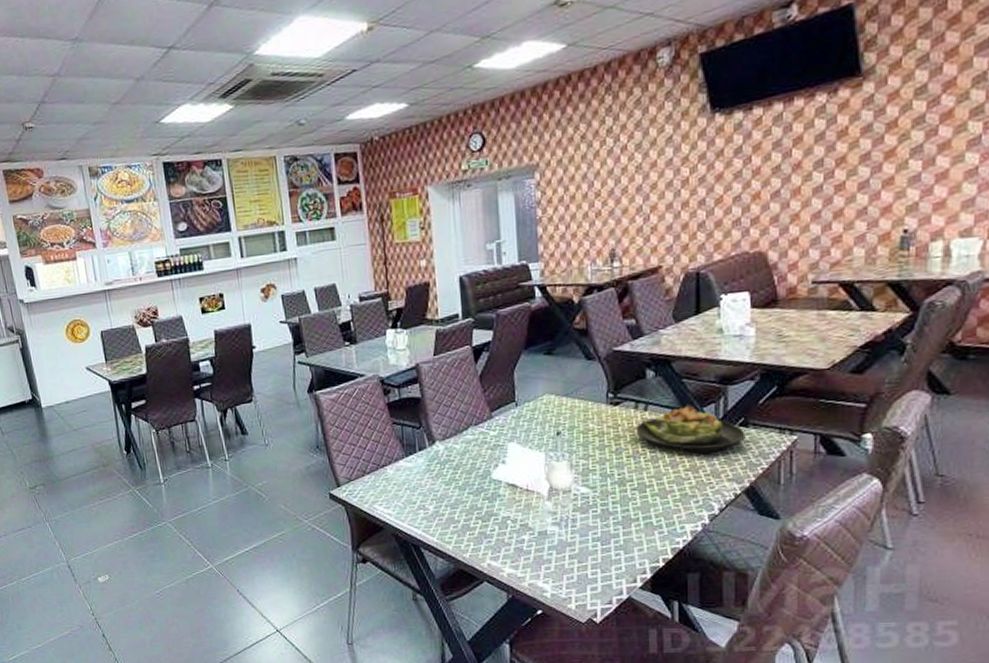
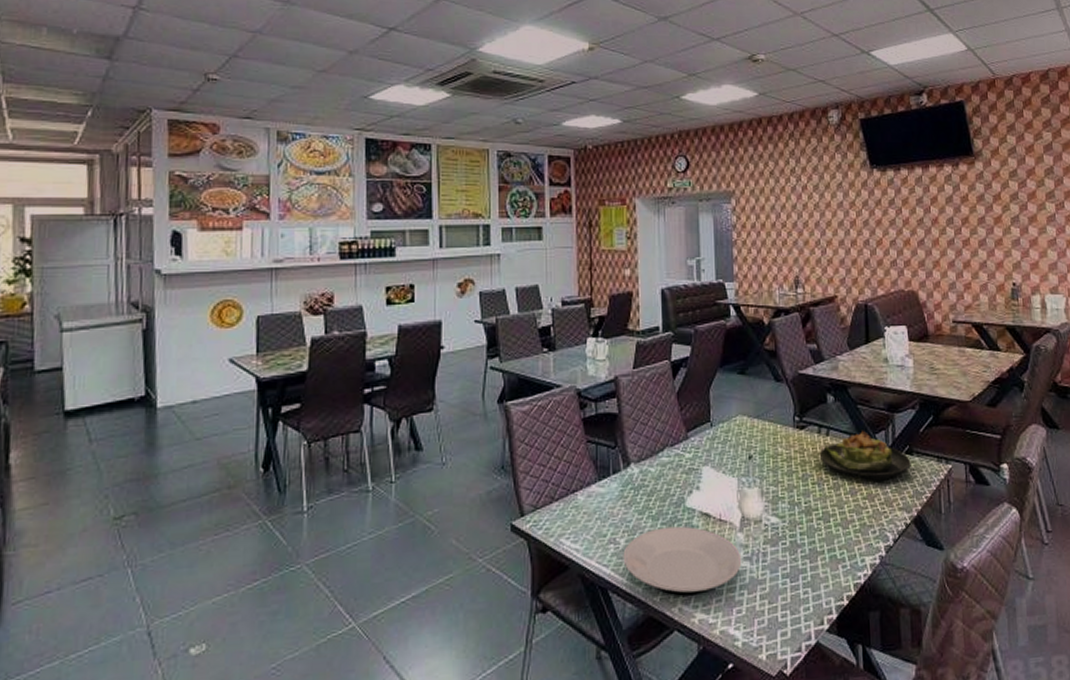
plate: none [432,495,550,554] -> present [623,526,742,596]

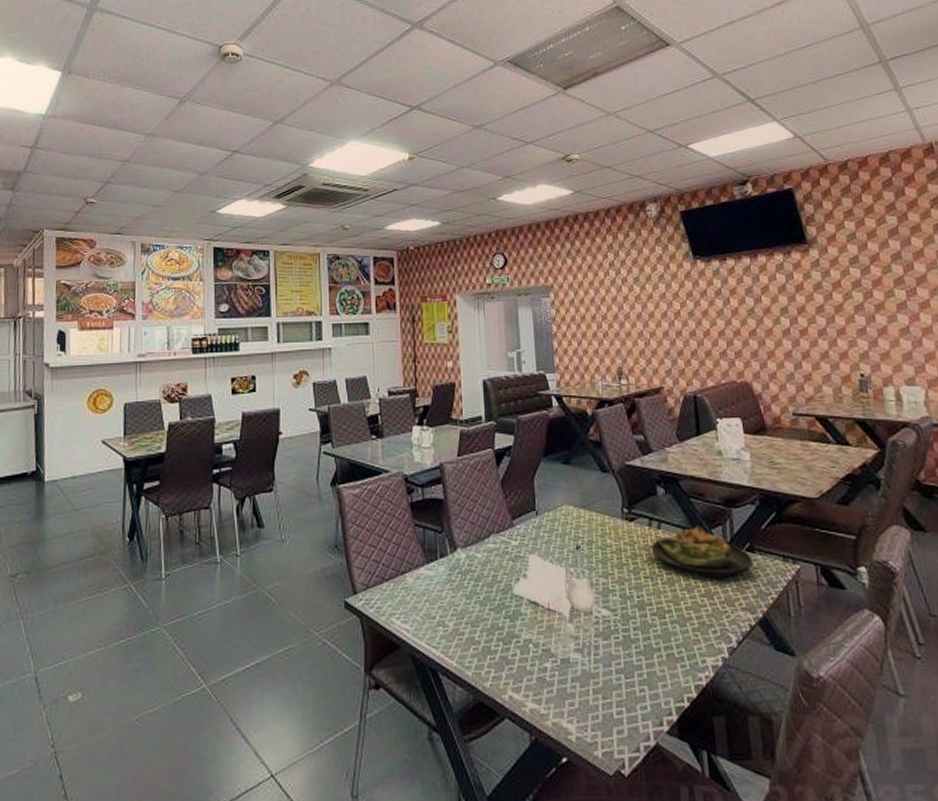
plate: present [623,526,742,596] -> none [452,613,573,684]

